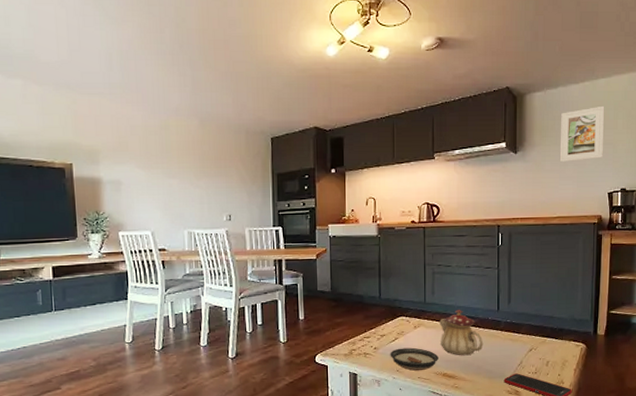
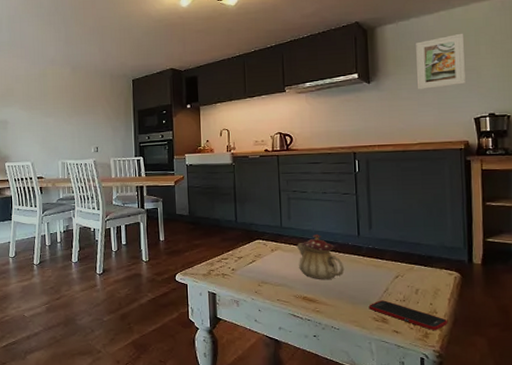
saucer: present [390,347,438,371] -> none [248,270,298,293]

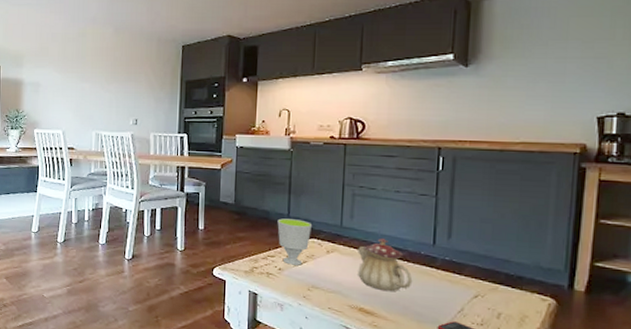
cup: none [227,224,257,265] -> present [277,218,313,266]
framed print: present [416,33,465,89] -> none [527,12,595,78]

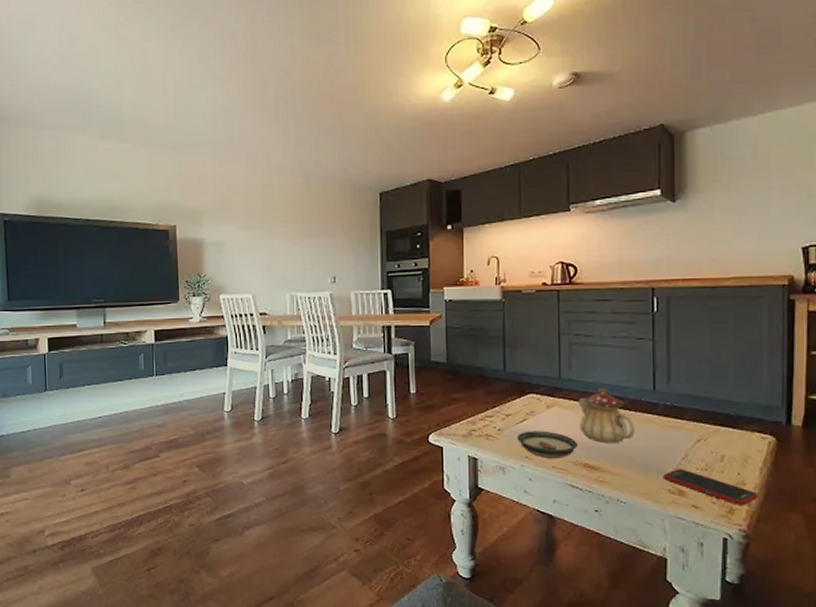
cup: present [277,218,313,266] -> none [493,374,530,424]
saucer: none [296,272,355,301] -> present [517,431,578,458]

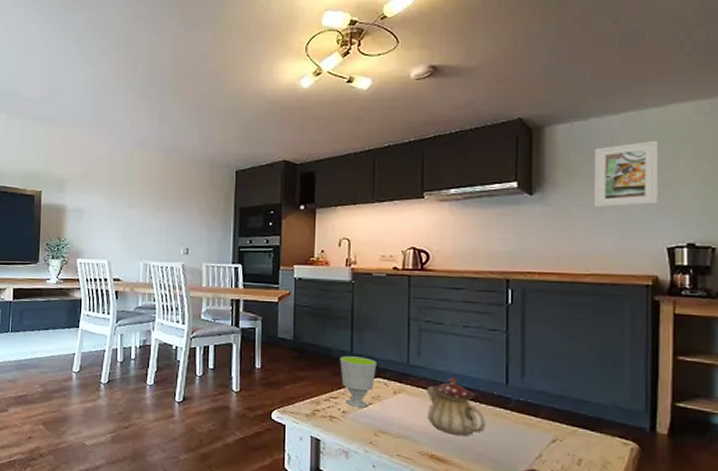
cup: none [493,374,530,424] -> present [340,356,378,408]
saucer: present [517,431,578,458] -> none [362,415,424,447]
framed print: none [733,140,793,210] -> present [593,140,658,207]

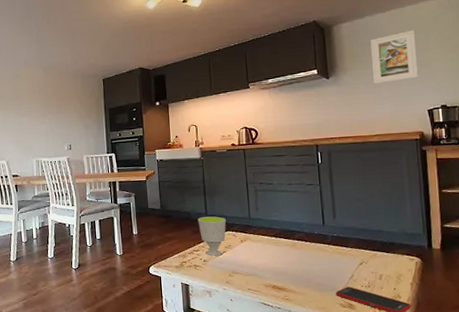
teapot: present [425,378,486,436] -> none [264,225,312,268]

